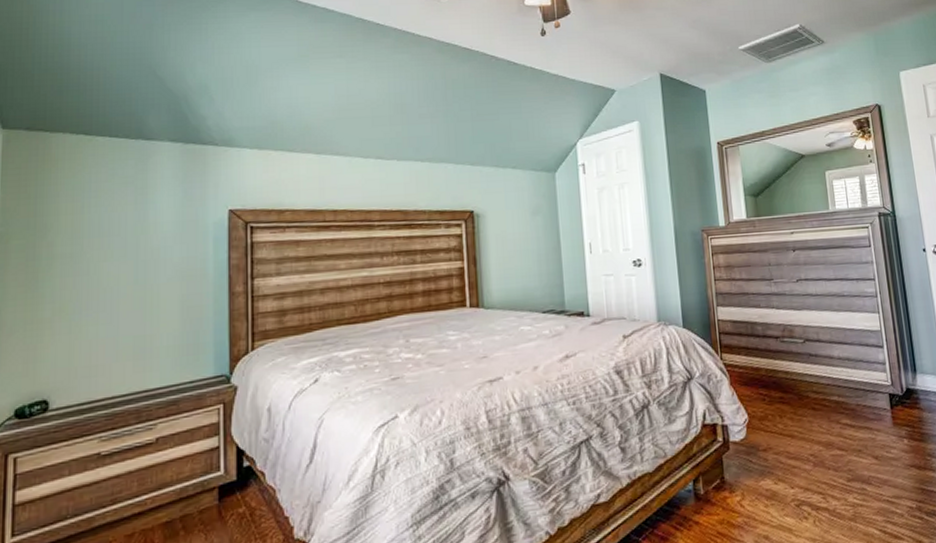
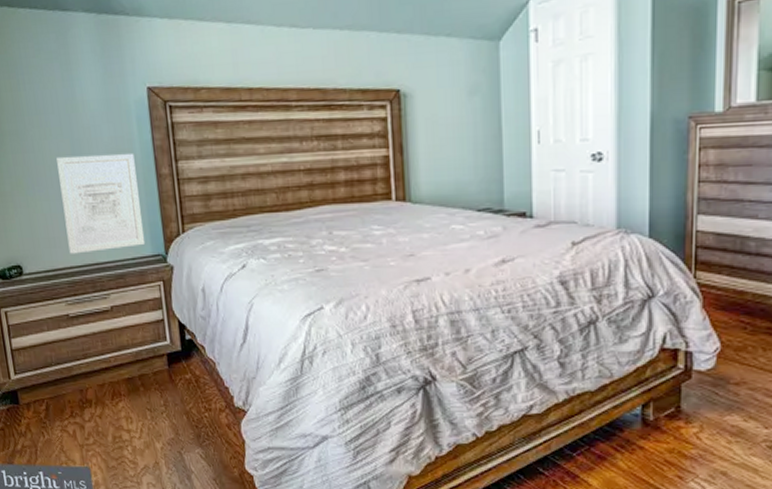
wall art: none [114,273,208,382] -> present [57,154,146,254]

